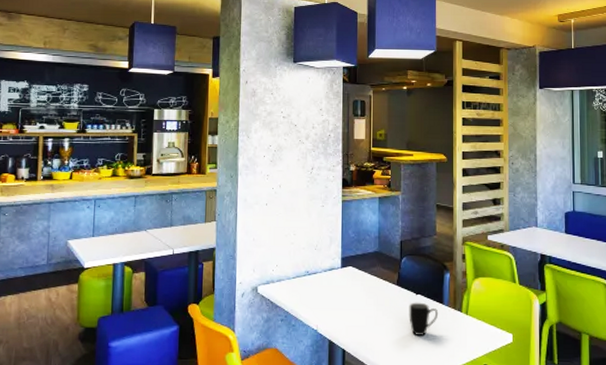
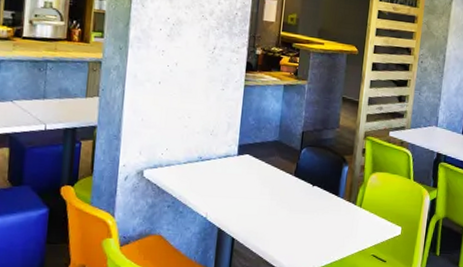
mug: present [409,302,439,335] -> none [303,193,333,226]

